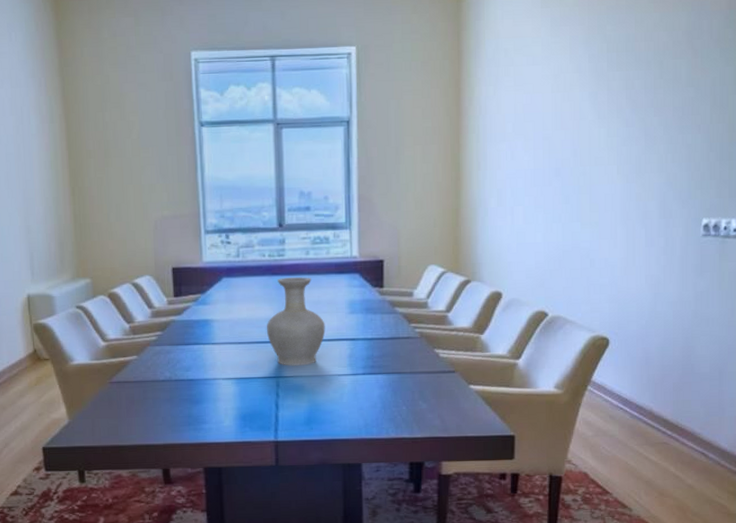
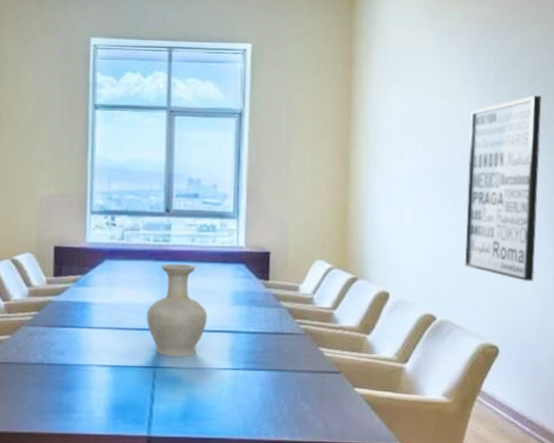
wall art: none [576,82,656,273] -> present [464,95,542,281]

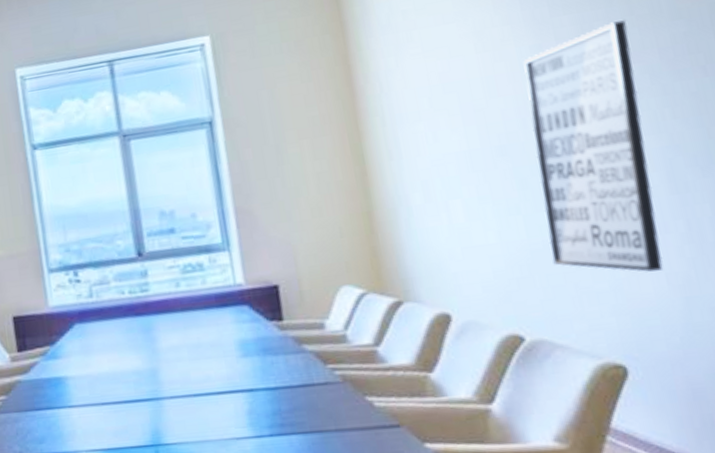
vase: present [146,264,207,357] -> none [134,314,213,430]

